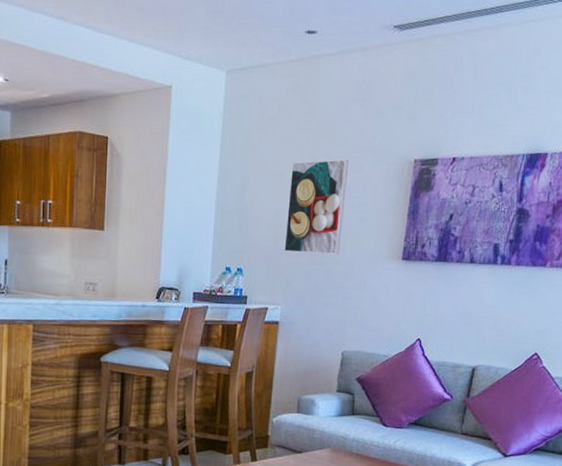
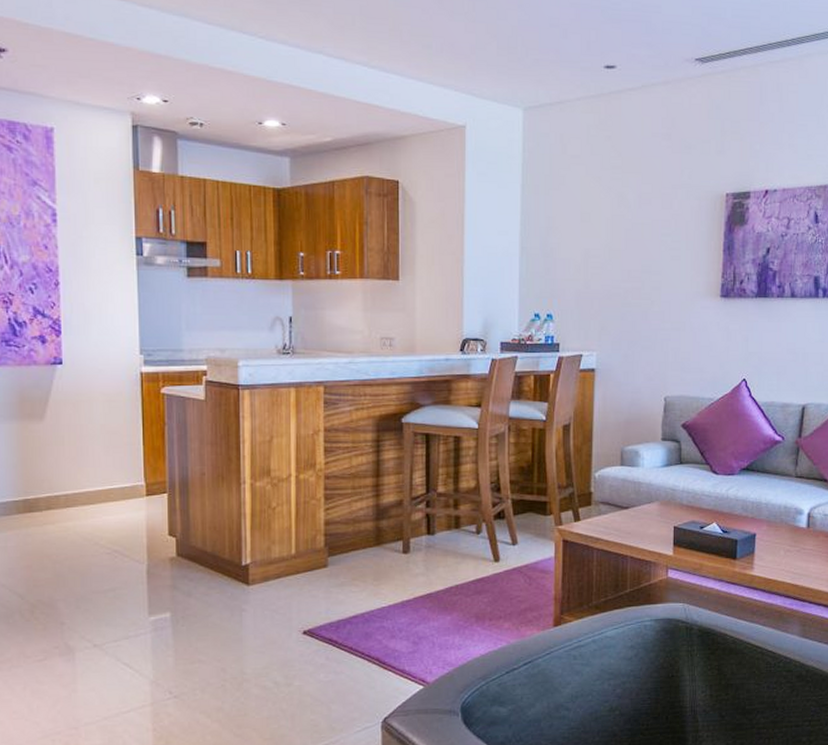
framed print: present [284,159,348,255] -> none [596,195,657,296]

